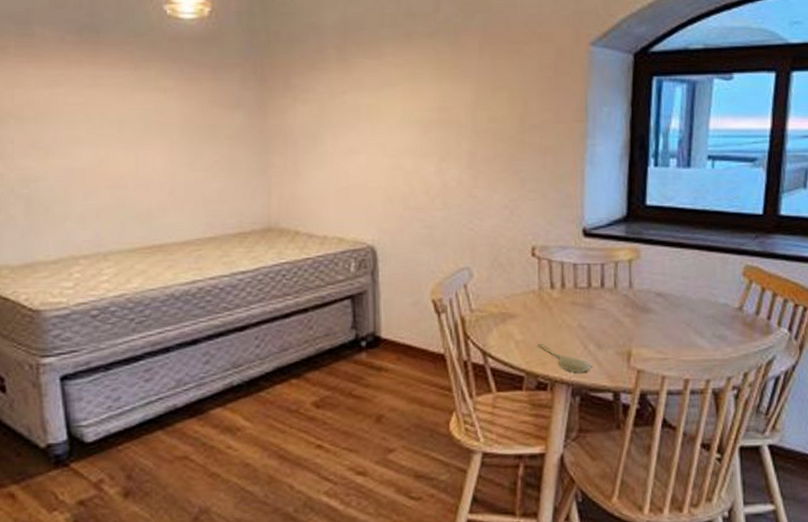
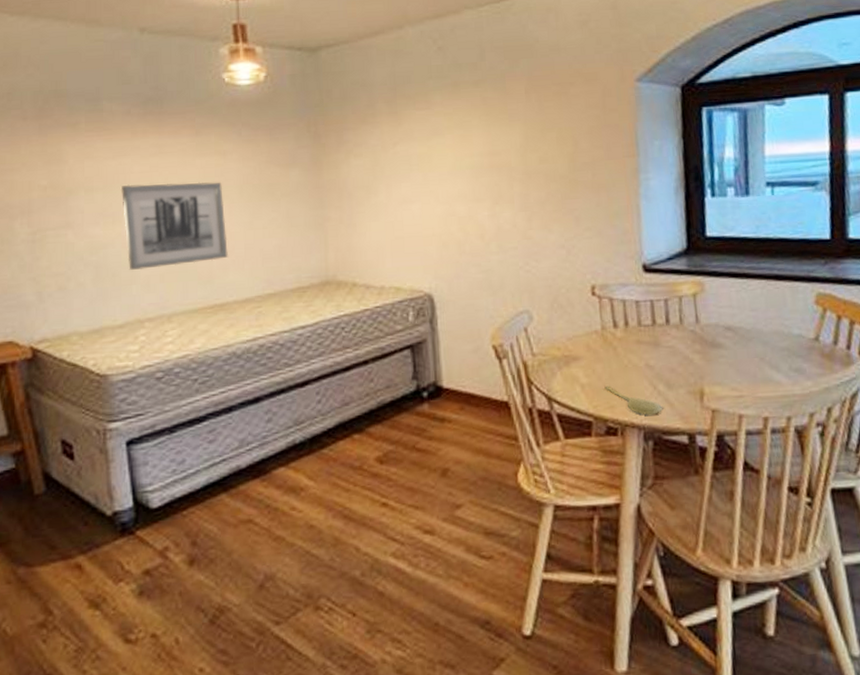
wall art: none [53,116,167,205] -> present [120,182,228,270]

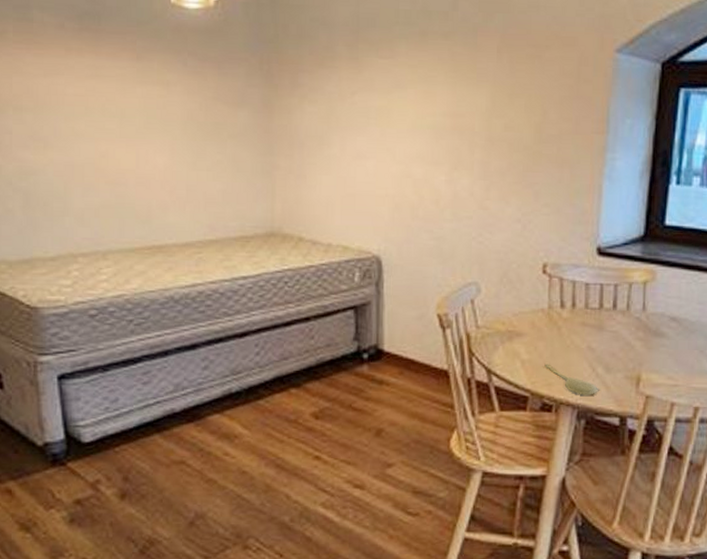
wall art: present [120,182,228,270] -> none [53,107,168,201]

